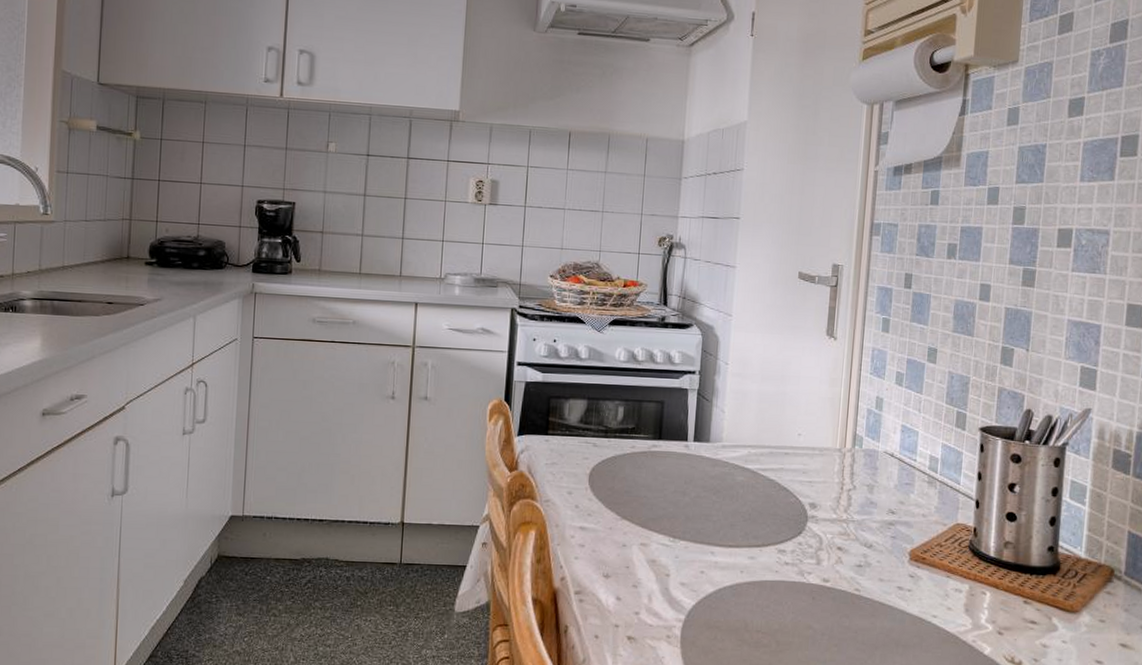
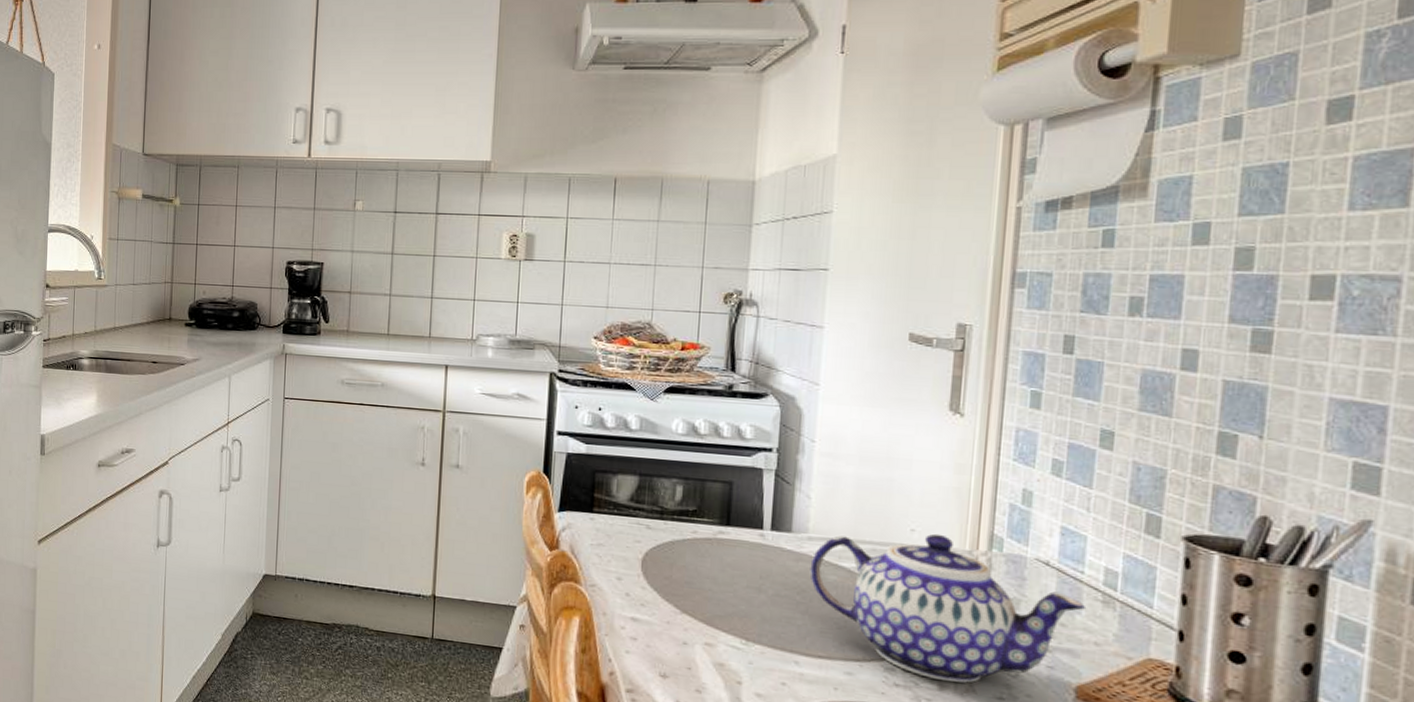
teapot: none [723,436,918,557] -> present [810,533,1087,684]

